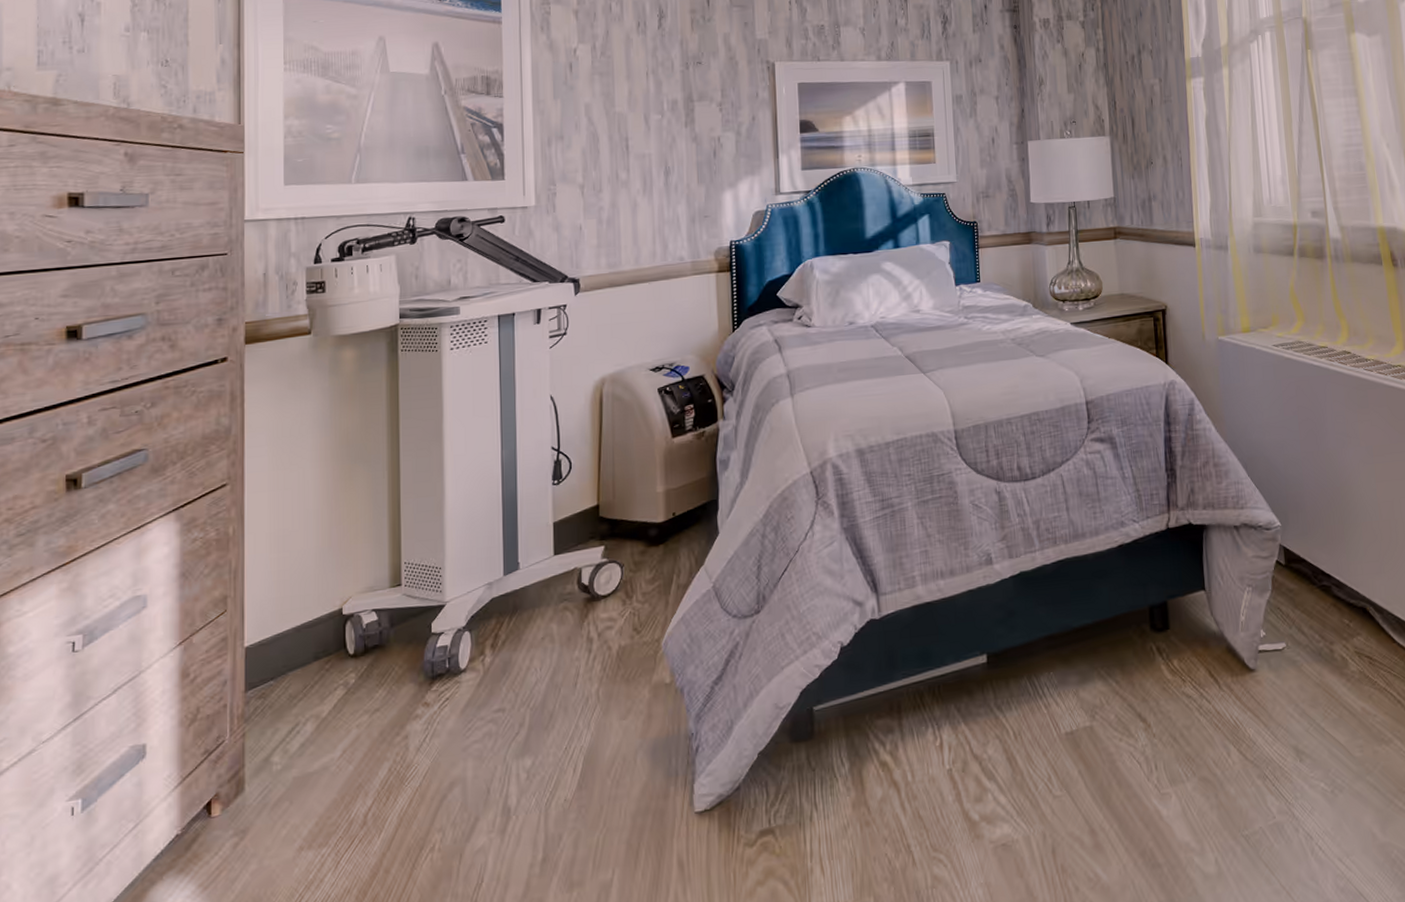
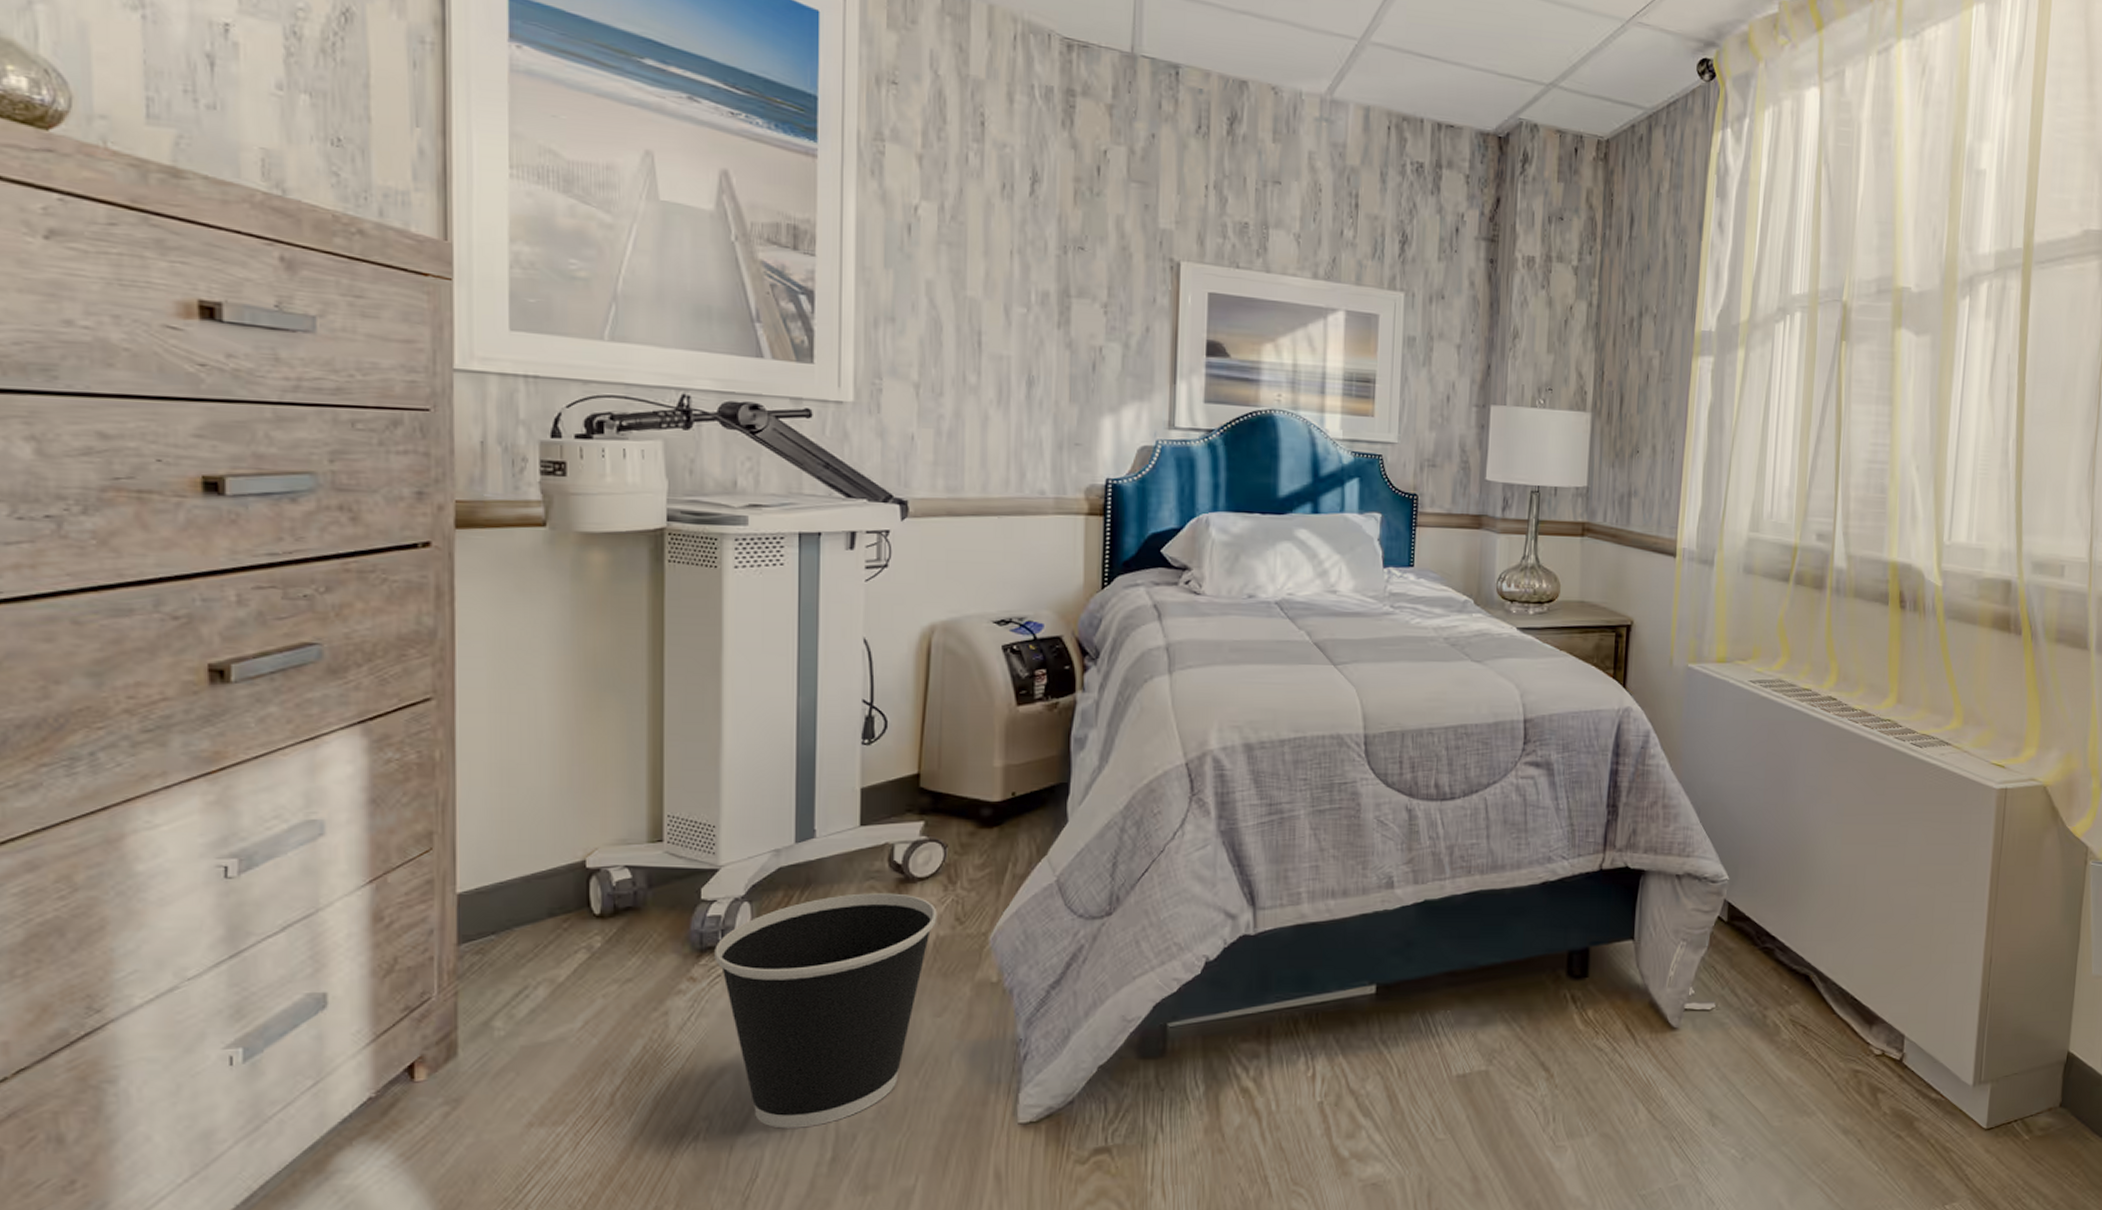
wastebasket: none [443,611,619,835] -> present [715,893,938,1129]

